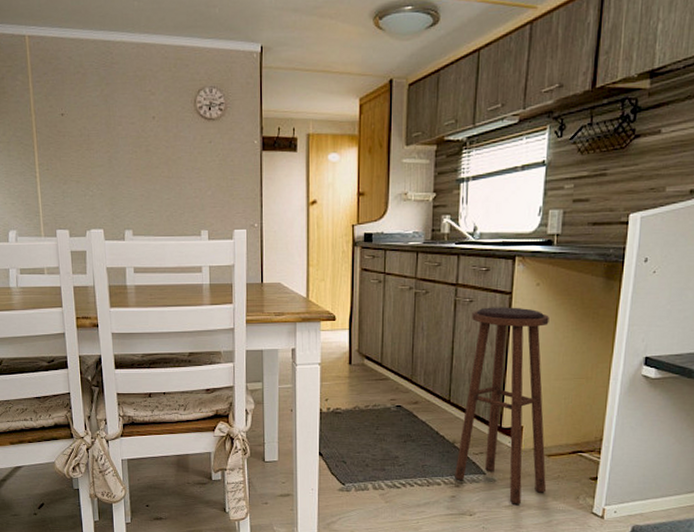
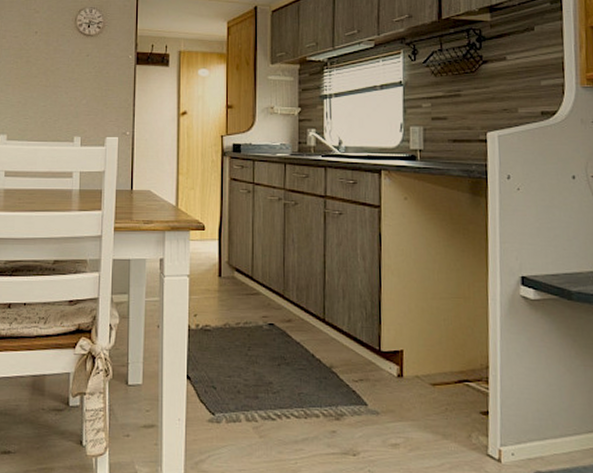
stool: present [455,307,549,504] -> none [334,220,435,443]

